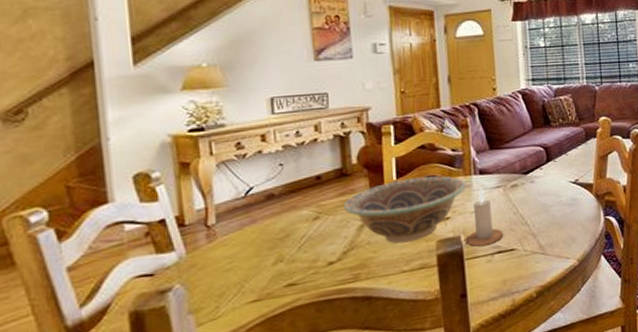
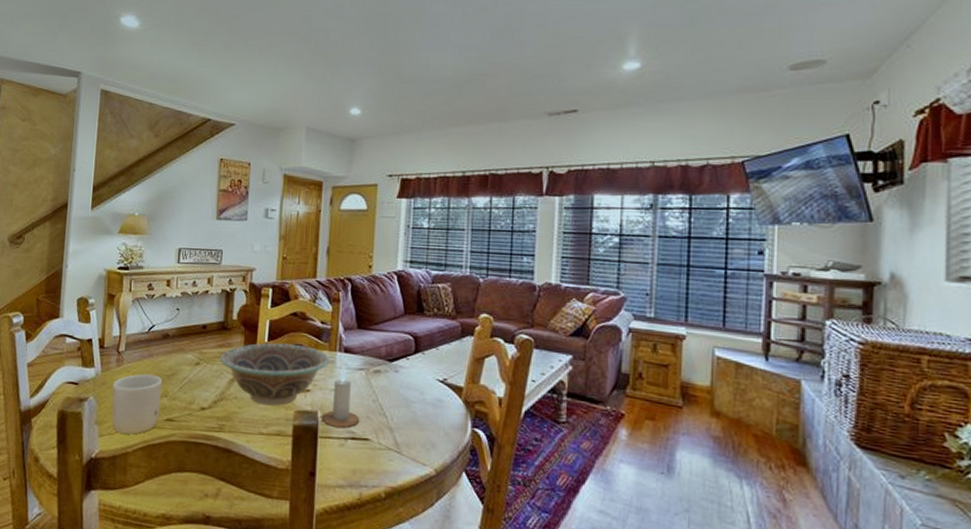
mug: none [205,241,277,316] -> present [111,373,163,435]

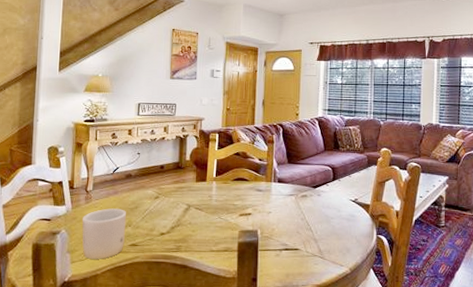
decorative bowl: present [220,342,329,406] -> none [176,177,266,228]
candle: present [321,366,360,428] -> none [261,193,292,241]

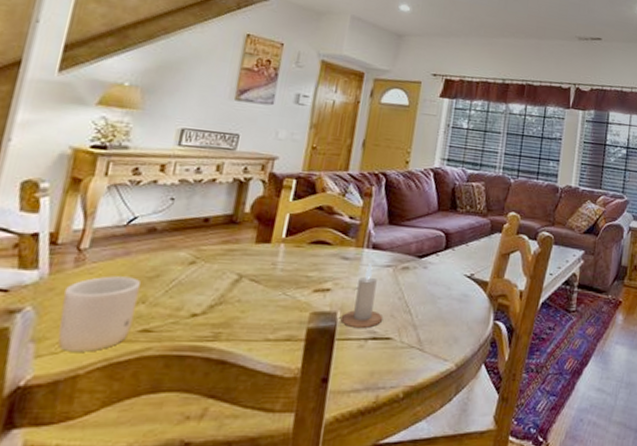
candle: none [261,193,292,241] -> present [340,263,383,328]

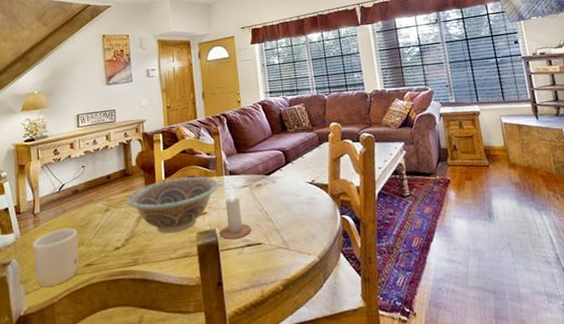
decorative bowl: none [223,238,355,308] -> present [126,176,219,234]

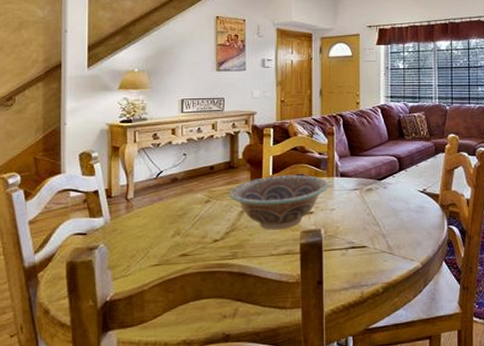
mug: present [32,227,79,287] -> none [123,216,175,274]
candle: present [219,187,252,239] -> none [324,189,358,240]

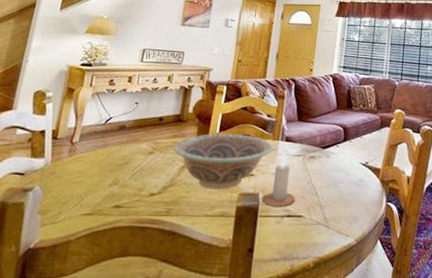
candle: none [324,189,358,240] -> present [262,153,296,207]

